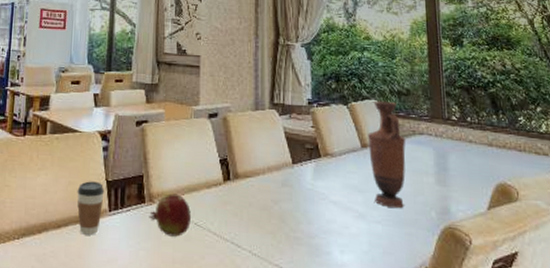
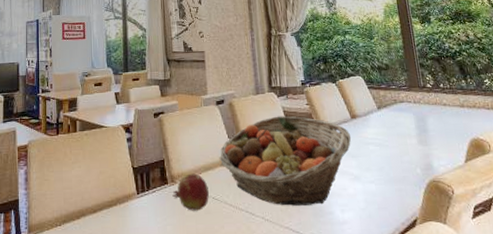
coffee cup: present [77,181,105,235] -> none [108,169,132,217]
fruit basket: none [206,137,359,243] -> present [219,116,351,206]
vase: present [368,100,406,209] -> none [356,76,393,169]

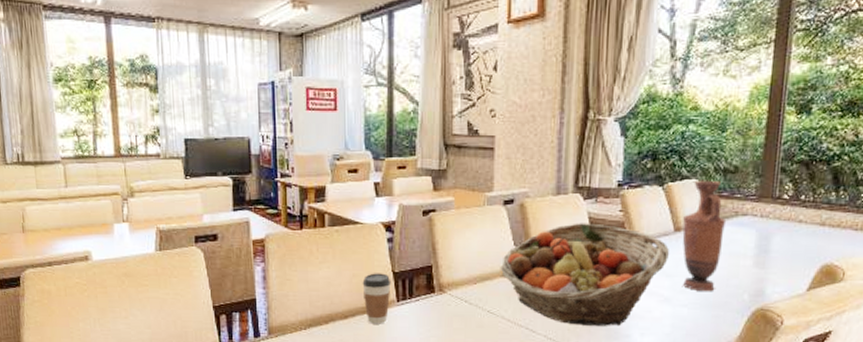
coffee cup: none [108,169,132,217] -> present [362,273,391,324]
fruit: present [172,173,209,211] -> none [439,283,483,324]
vase: none [356,76,393,169] -> present [682,180,727,292]

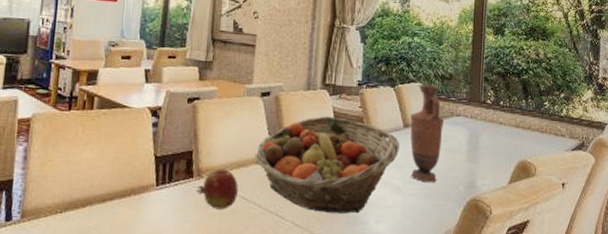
coffee cup: present [362,273,391,324] -> none [124,156,153,209]
fruit: none [439,283,483,324] -> present [196,169,238,210]

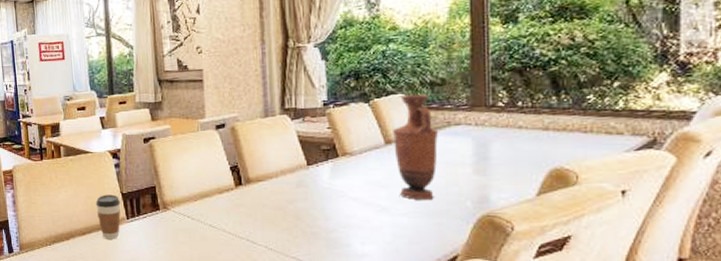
coffee cup: none [124,156,153,209] -> present [95,194,121,239]
fruit: present [196,169,238,210] -> none [164,200,205,237]
fruit basket: present [255,116,399,214] -> none [217,141,382,236]

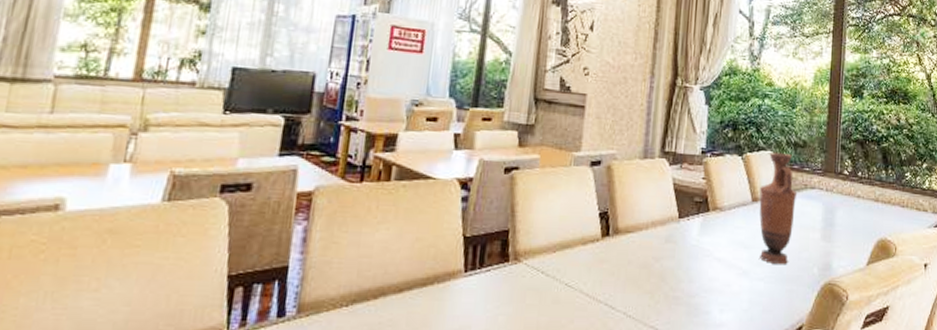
coffee cup: present [95,194,121,239] -> none [425,237,461,300]

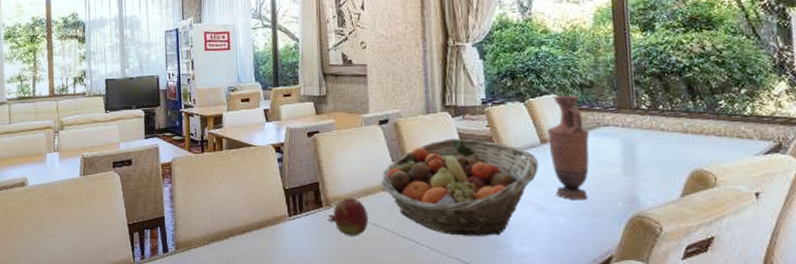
fruit: none [512,251,562,299] -> present [327,197,368,236]
fruit basket: none [582,188,747,302] -> present [380,138,539,236]

